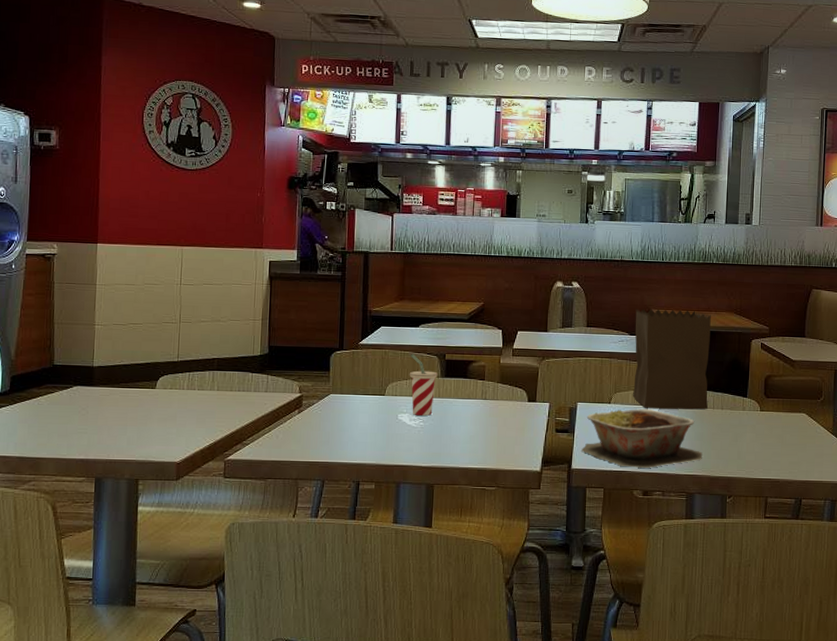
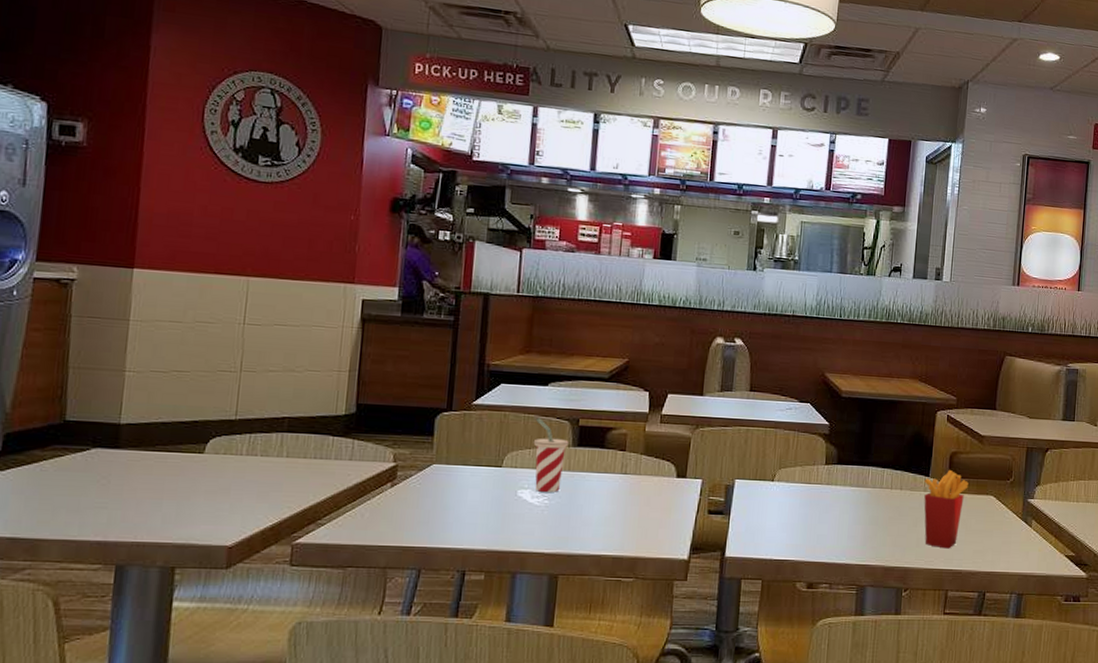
takeout container: present [582,409,702,468] -> none [738,488,877,557]
paper bag: present [633,308,711,410] -> none [800,372,893,490]
french fries: none [743,390,783,461] -> present [924,469,969,549]

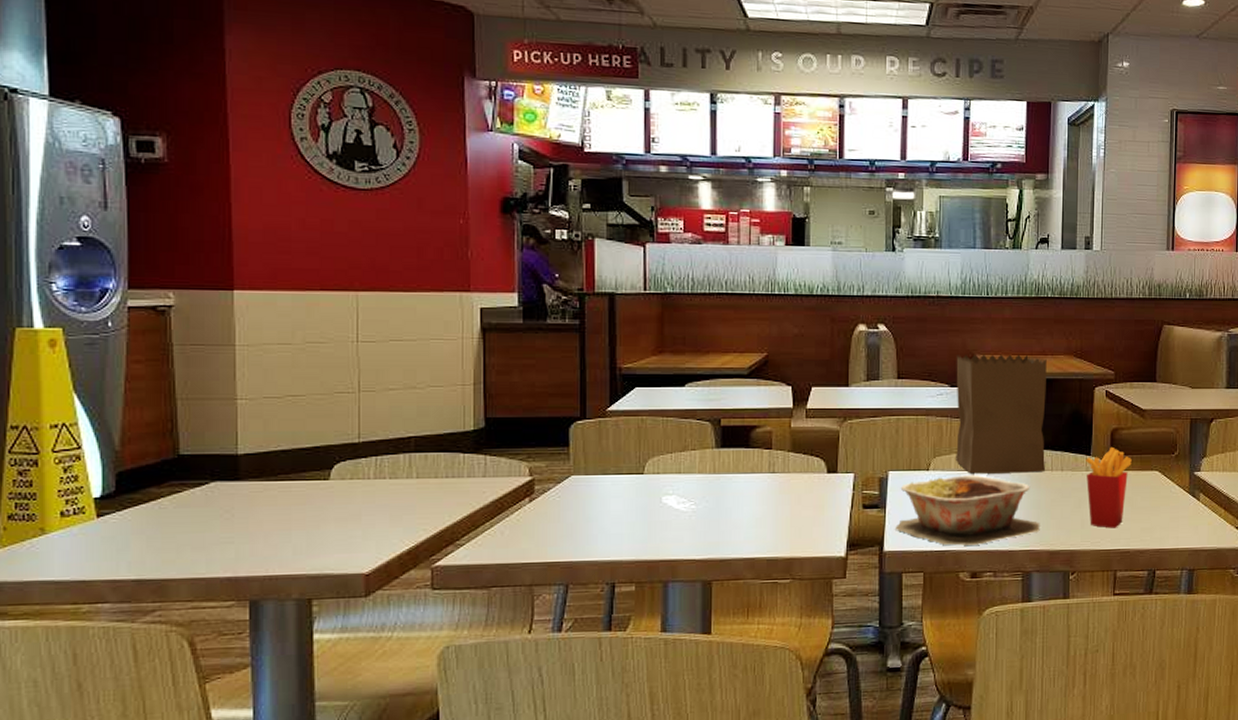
beverage cup: present [533,418,569,492] -> none [674,421,712,497]
takeout container: none [738,488,877,557] -> present [895,475,1040,546]
paper bag: none [800,372,893,490] -> present [956,354,1047,474]

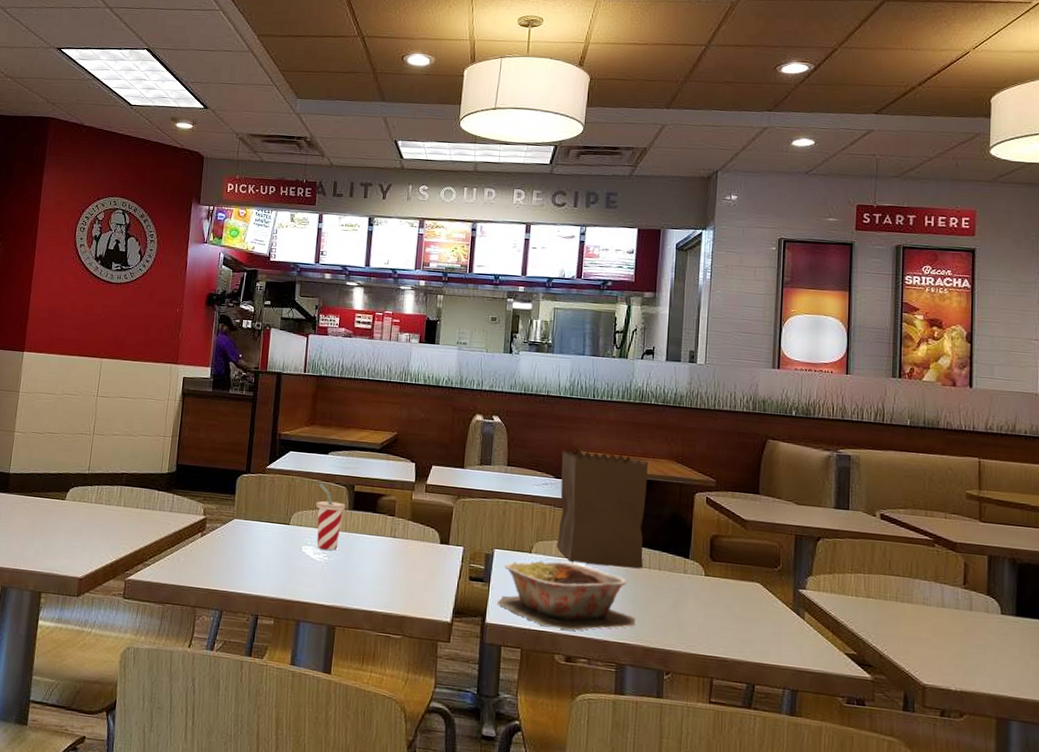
beverage cup: none [674,421,712,497] -> present [315,482,346,550]
french fries: present [1086,446,1132,528] -> none [684,552,732,635]

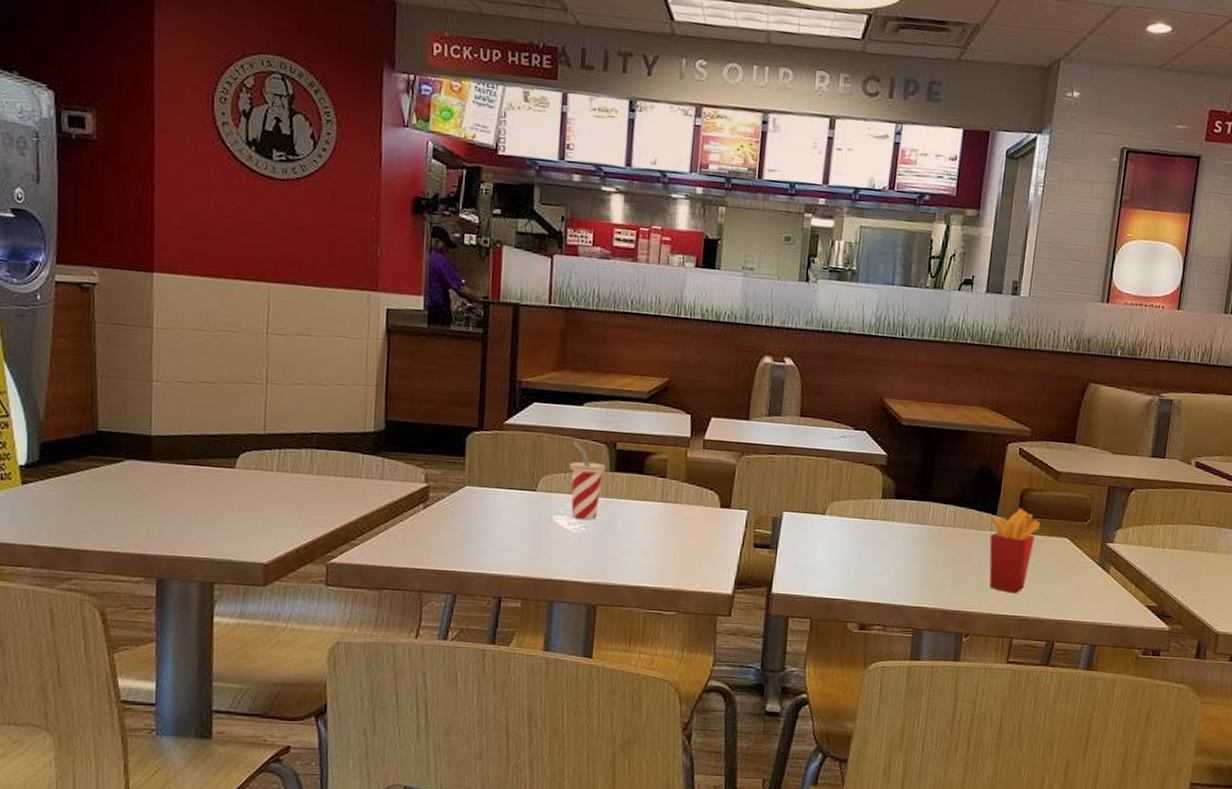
takeout container: present [497,560,636,631] -> none [785,523,936,597]
paper bag: present [557,449,648,568] -> none [854,396,959,527]
french fries: none [684,552,732,635] -> present [989,507,1041,594]

